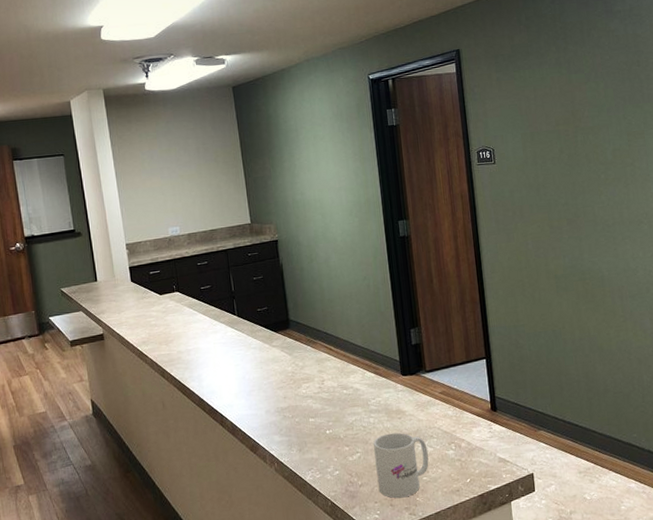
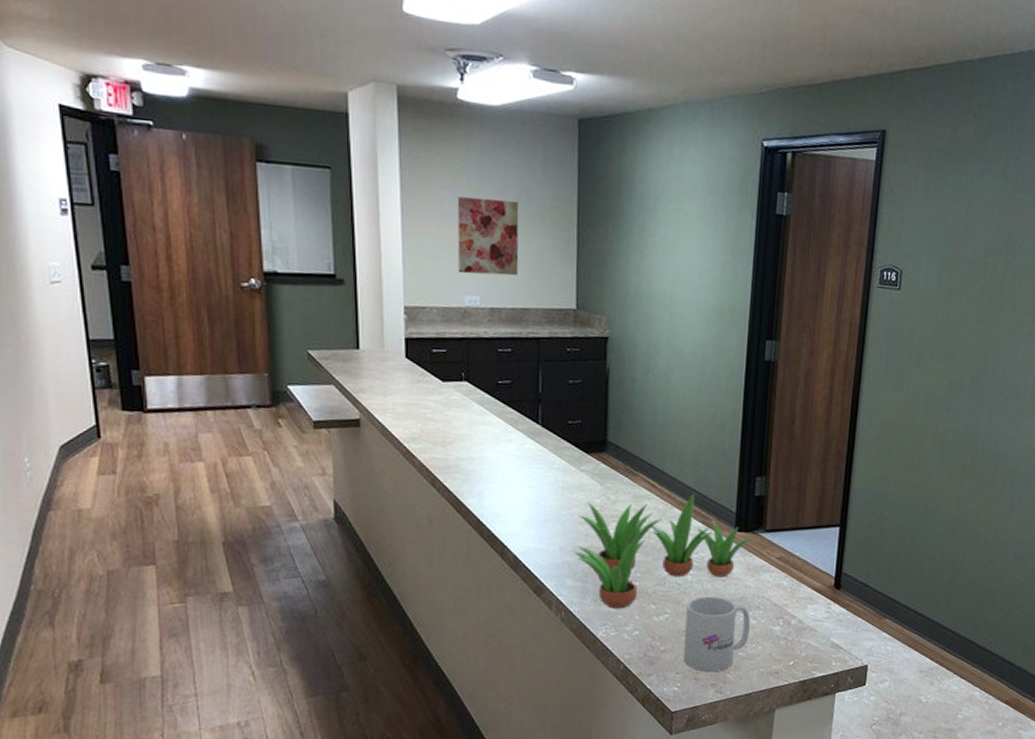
wall art: none [154,153,205,213] -> present [457,197,519,276]
succulent plant: none [277,350,418,455] -> present [574,492,754,609]

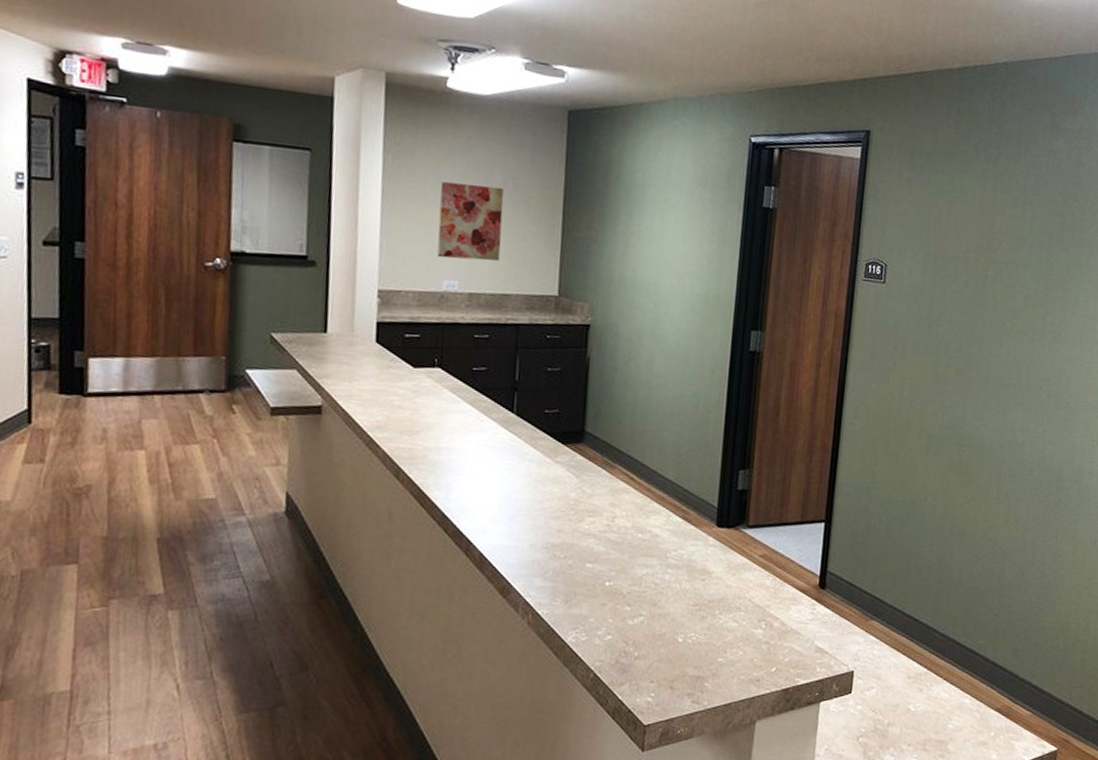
succulent plant: present [574,492,754,609] -> none [545,486,736,611]
mug: present [683,596,750,672] -> none [658,597,731,680]

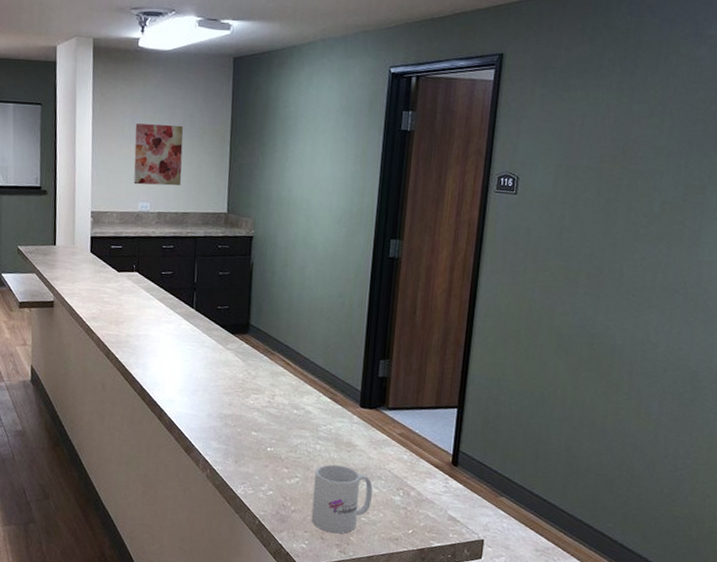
mug: none [658,597,731,680] -> present [311,464,373,534]

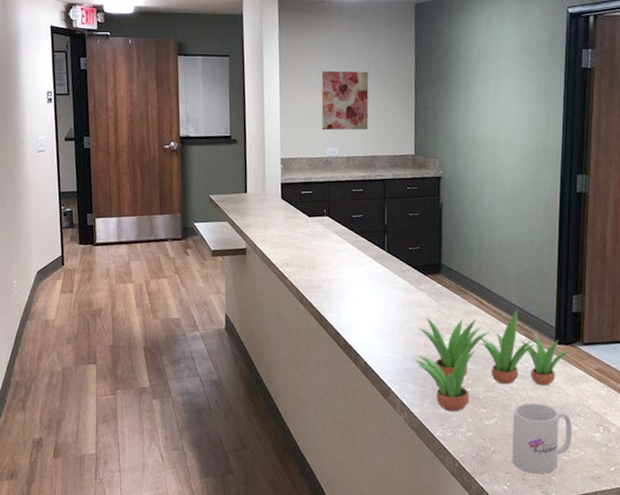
succulent plant: none [219,371,377,471] -> present [415,309,573,412]

